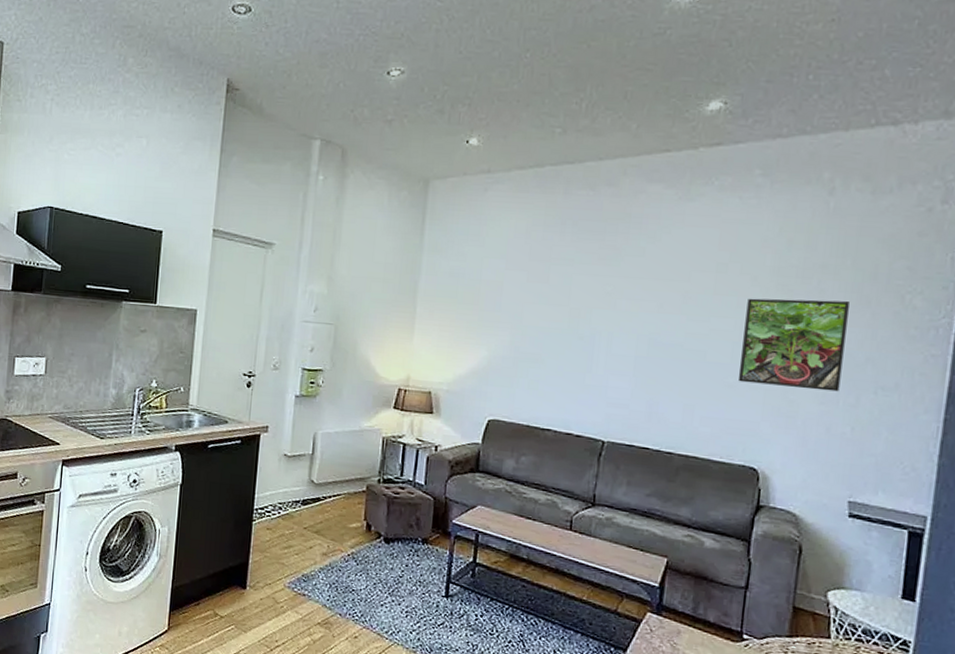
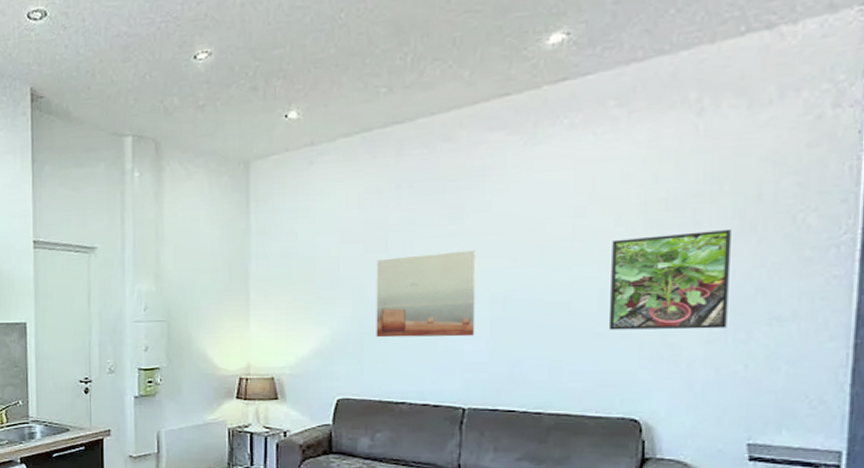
wall art: none [530,289,628,373] -> present [376,250,476,338]

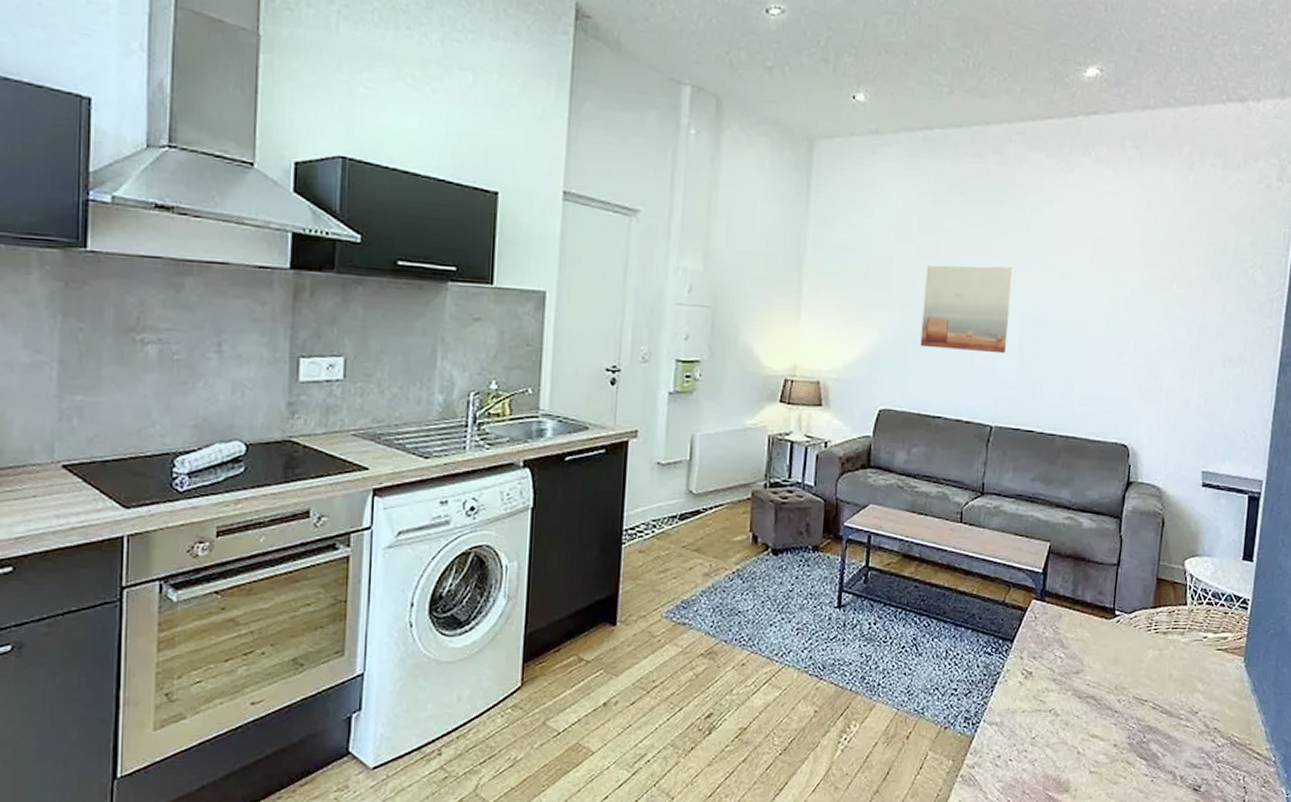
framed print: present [608,228,731,330] -> none [1111,273,1204,365]

